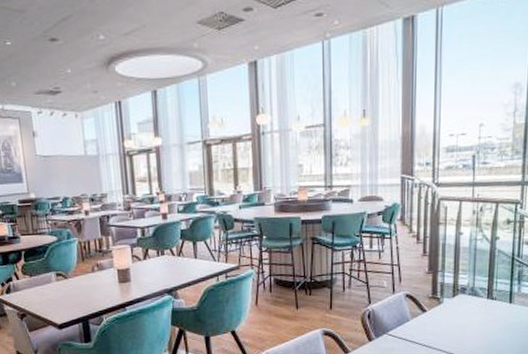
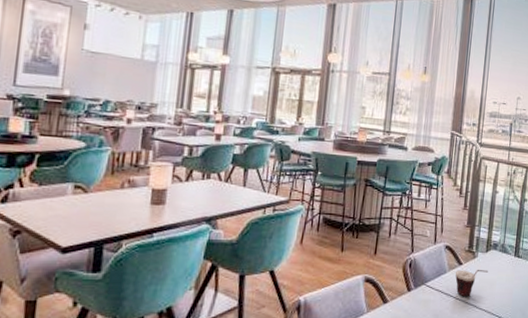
cup: none [418,315,458,343] -> present [455,270,489,297]

